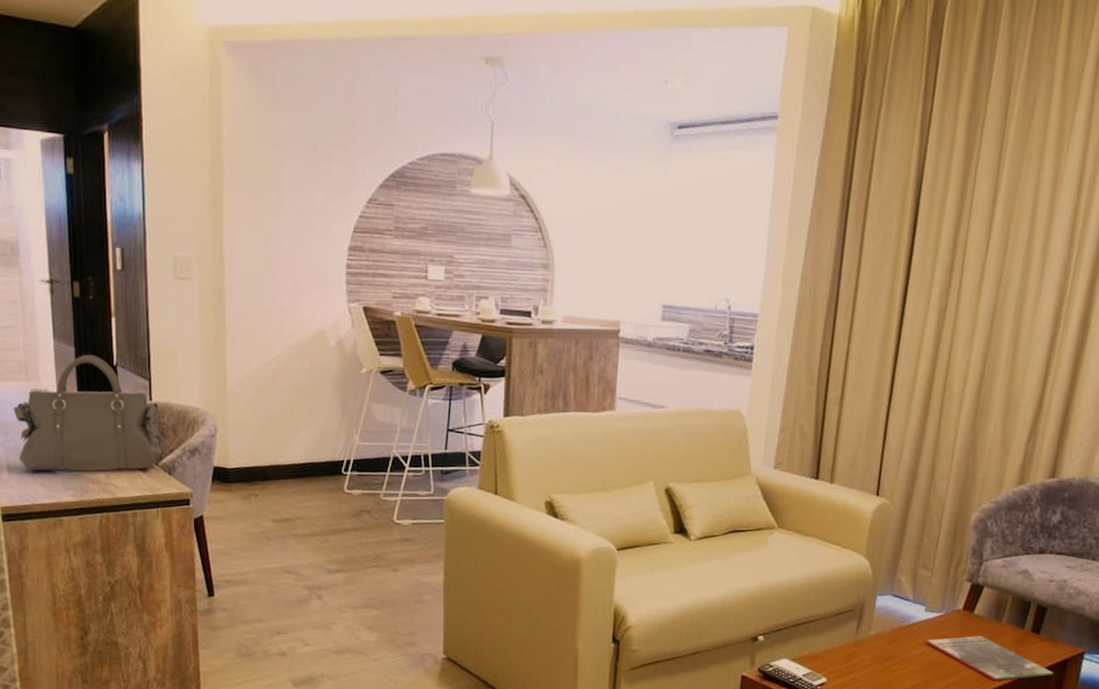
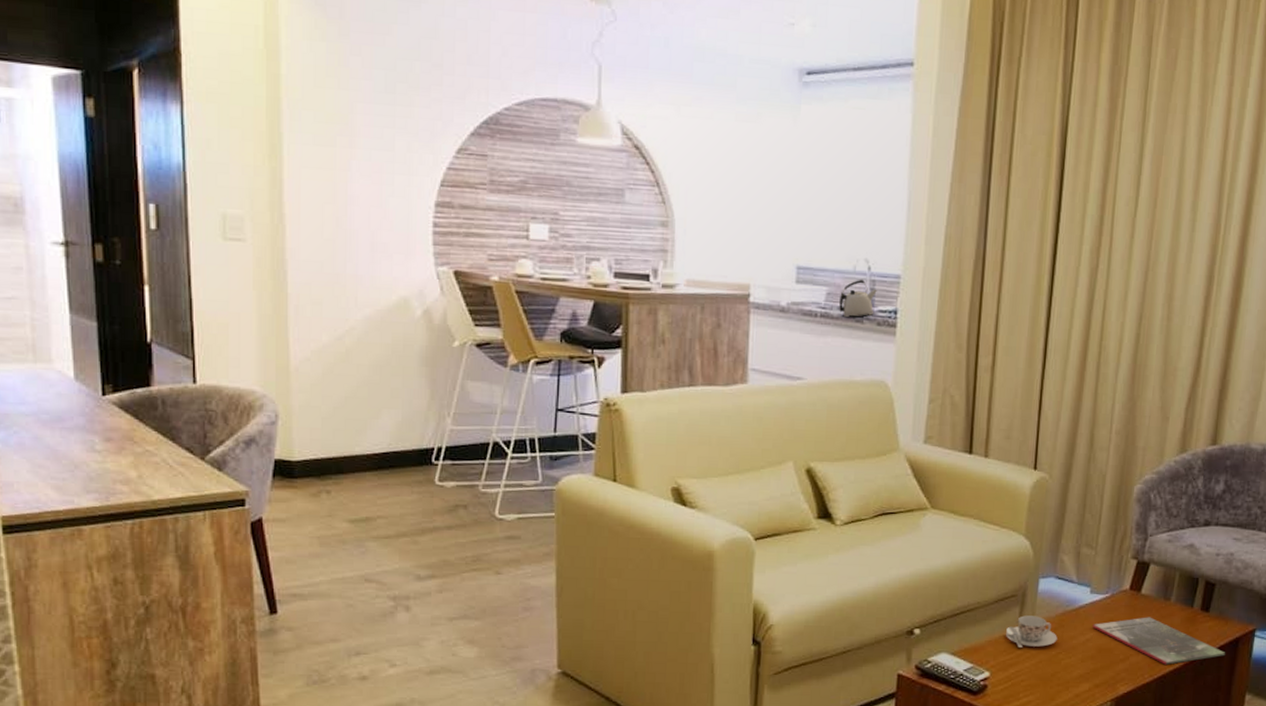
shoulder bag: present [13,354,163,471] -> none [17,329,211,471]
kettle: none [700,317,736,353] -> present [839,279,877,318]
teacup: none [842,629,892,659] -> present [1005,615,1057,649]

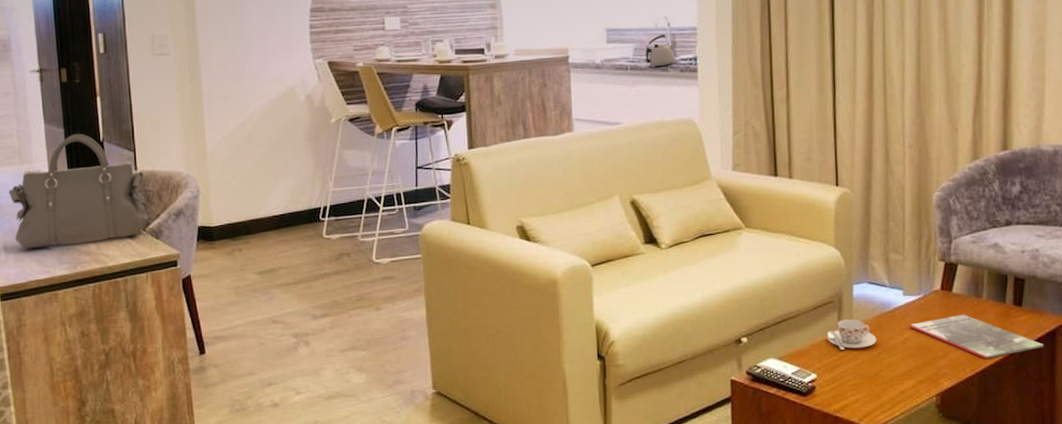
shoulder bag: none [17,329,211,471] -> present [9,133,150,249]

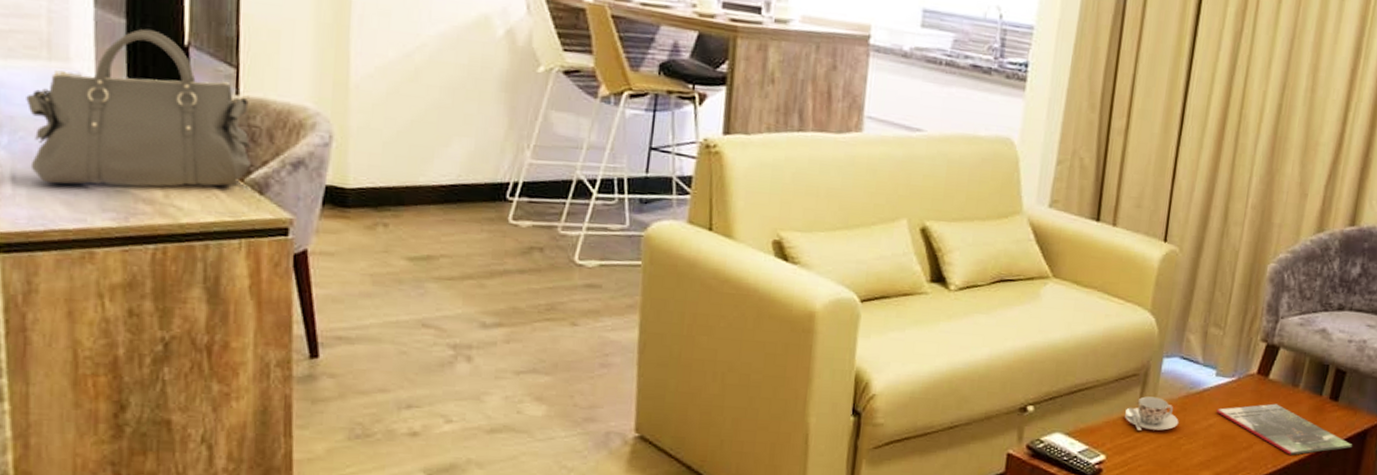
kettle: present [646,34,677,68] -> none [966,27,1008,68]

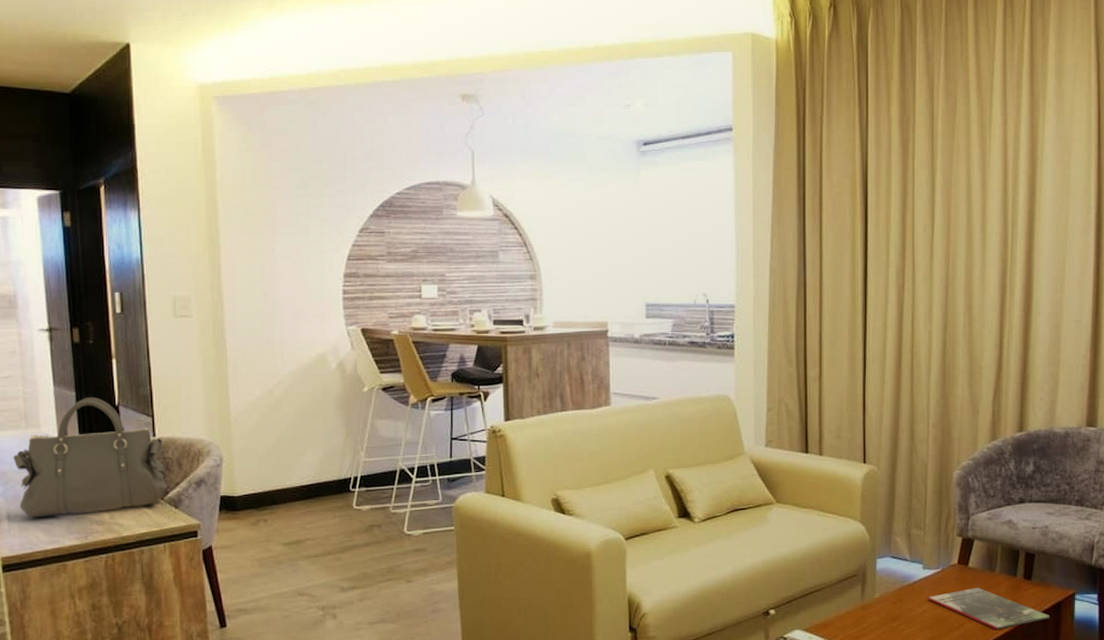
teacup: present [1124,396,1179,432] -> none [850,592,897,622]

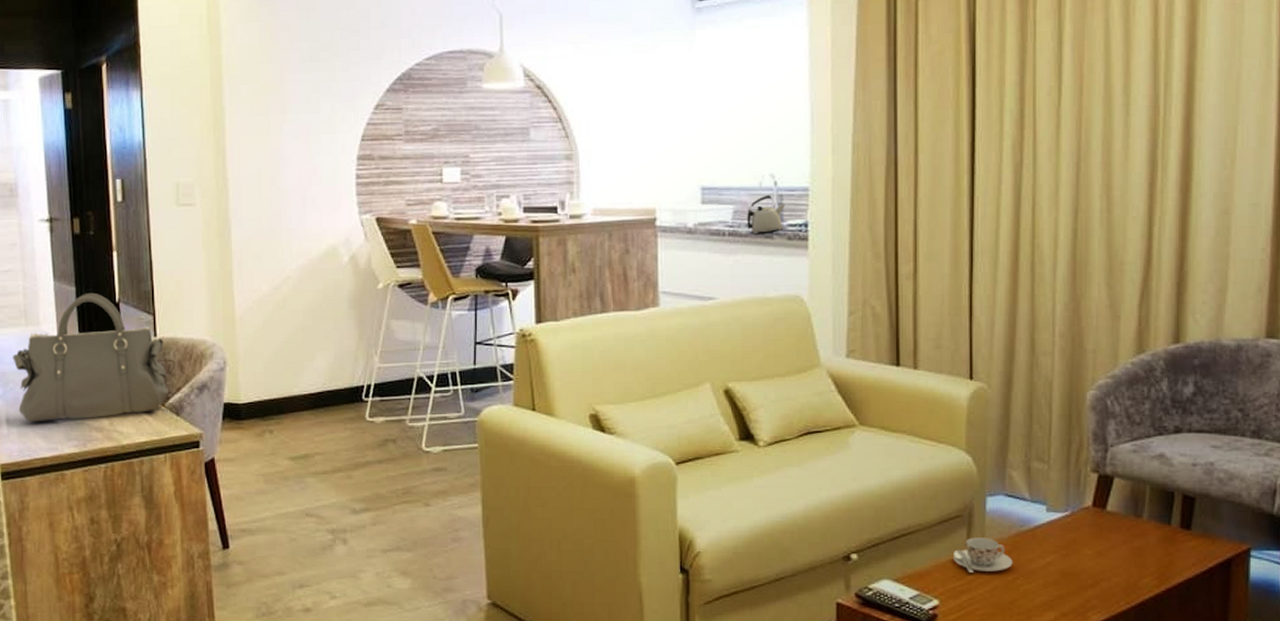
kettle: none [684,310,715,344] -> present [747,194,785,235]
teacup: none [850,592,897,622] -> present [952,537,1013,574]
magazine: present [927,587,1051,630] -> none [1052,536,1217,590]

